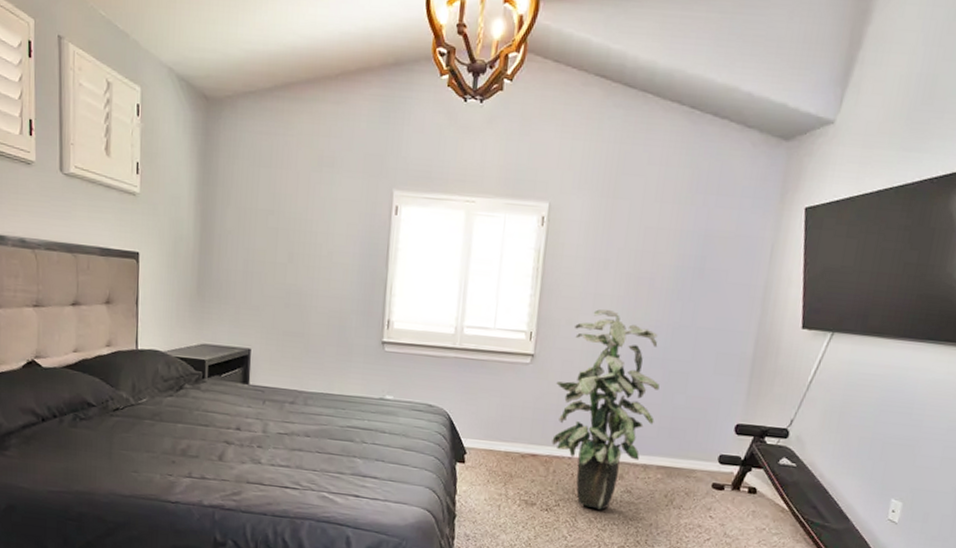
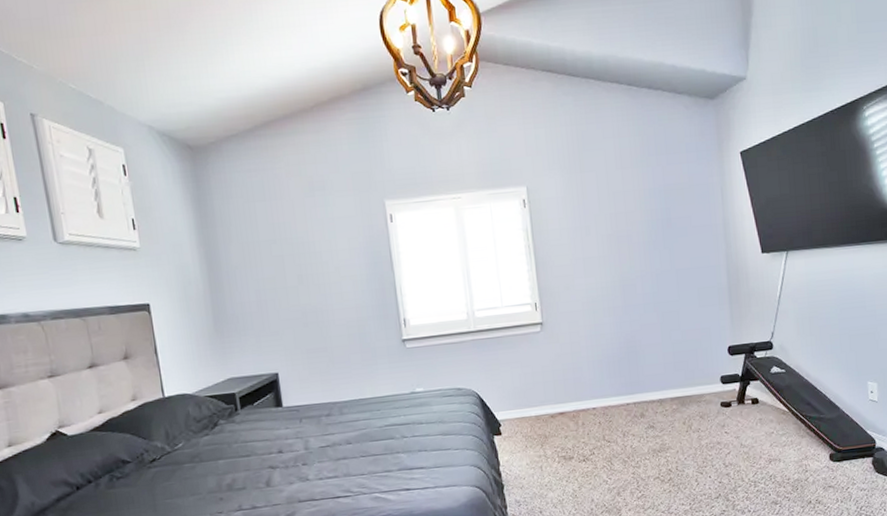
indoor plant: present [552,309,660,510] -> none [567,270,660,449]

